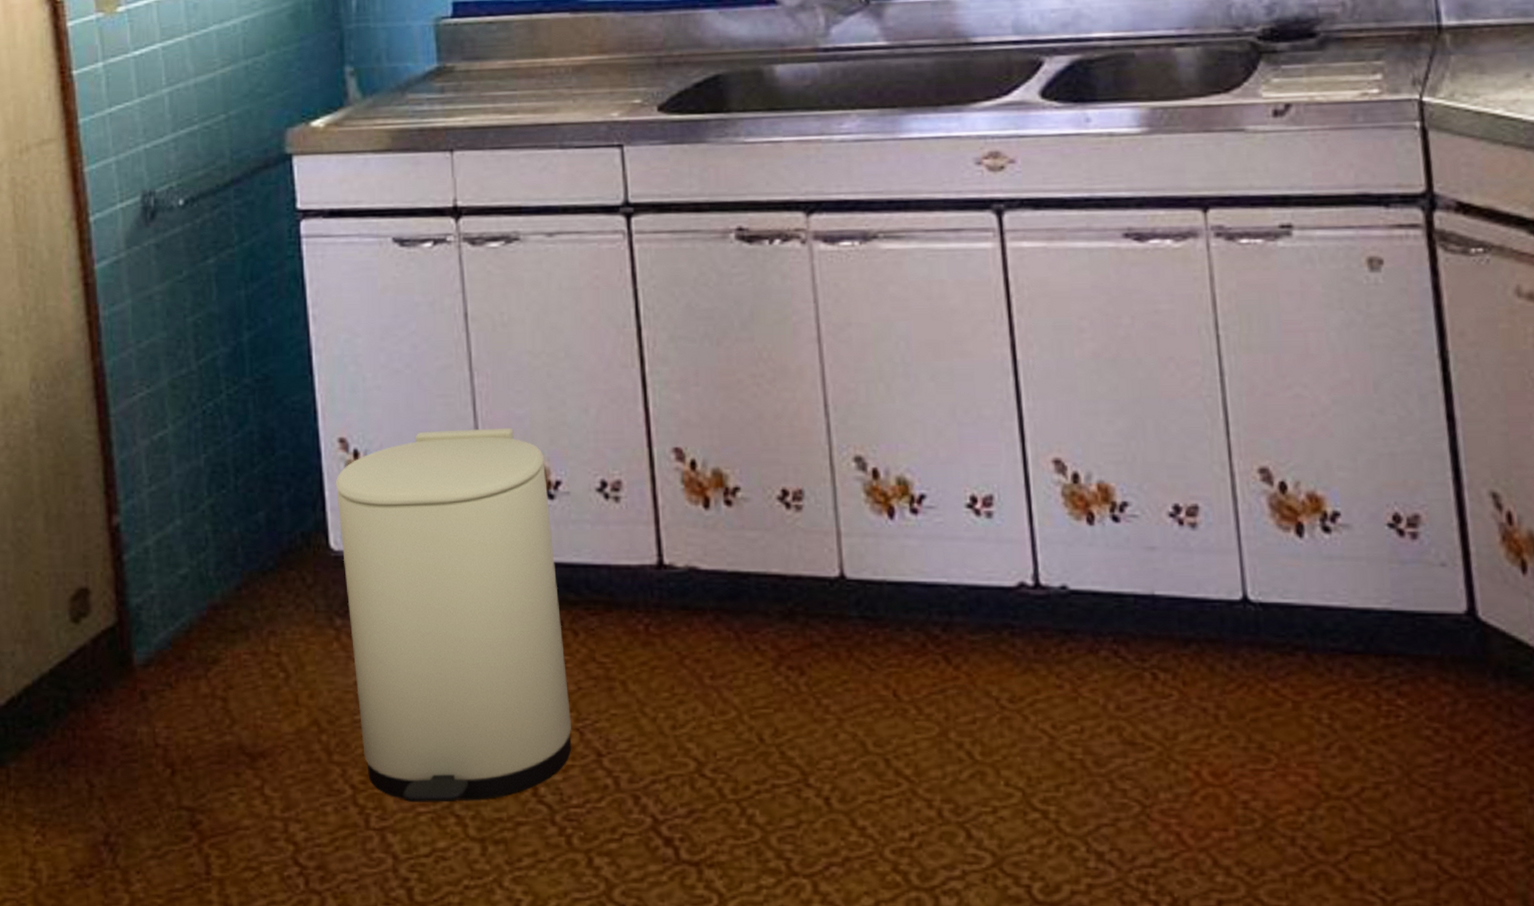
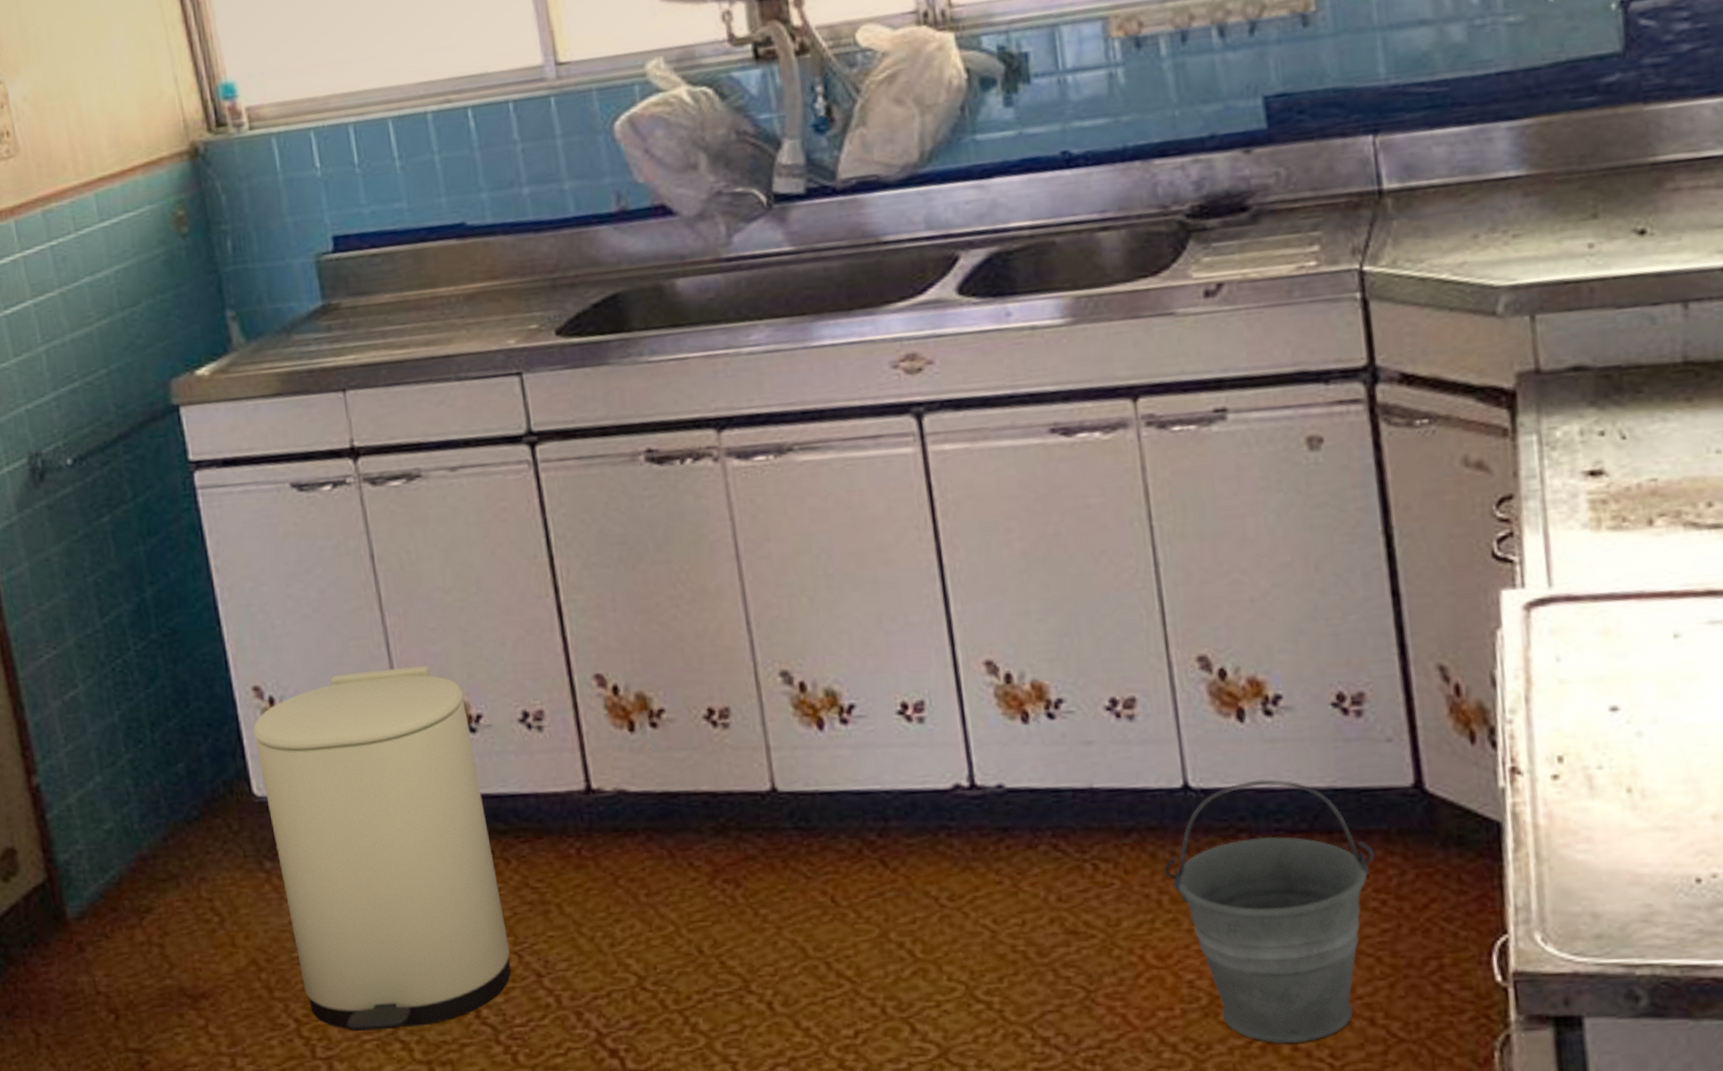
bucket: none [1221,597,1429,874] -> present [1163,779,1376,1044]

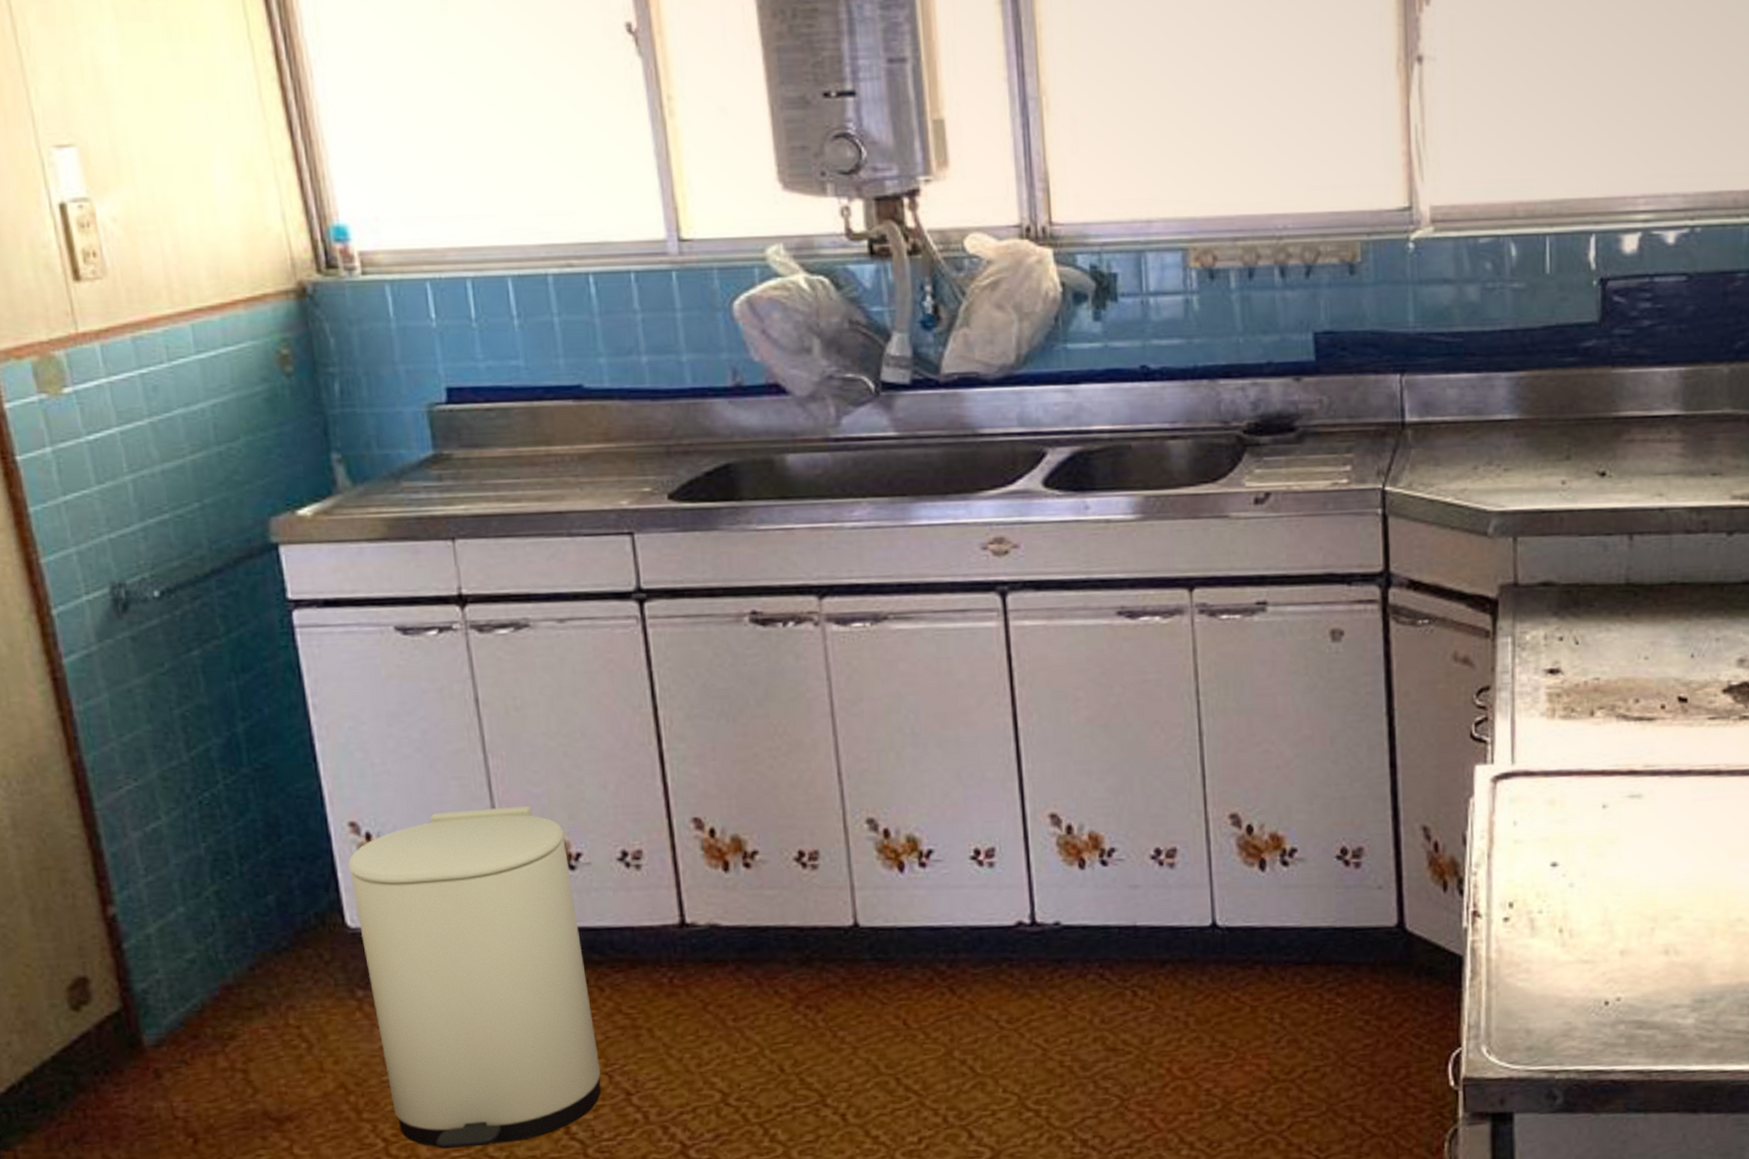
bucket: present [1163,779,1376,1044] -> none [1191,919,1363,1141]

